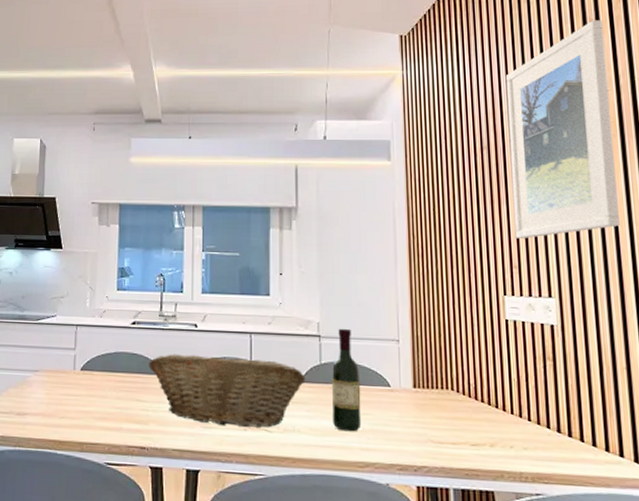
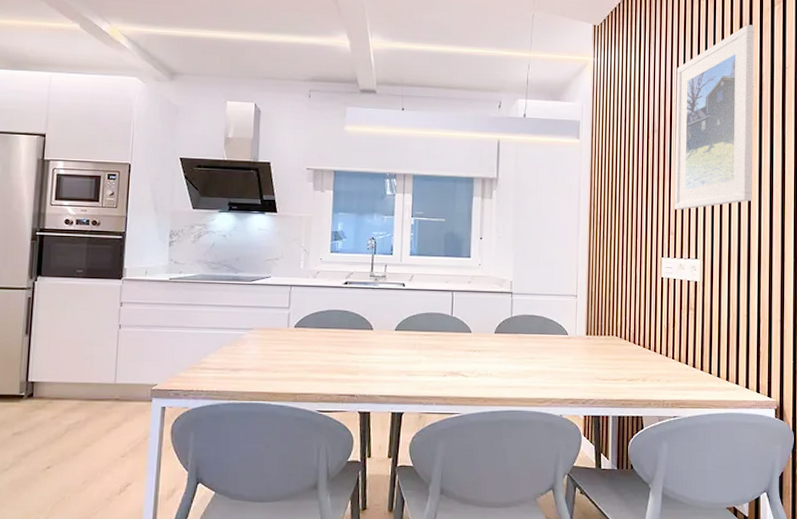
fruit basket: present [149,354,306,428] -> none [359,311,498,373]
wine bottle: present [331,328,362,432] -> none [518,286,544,374]

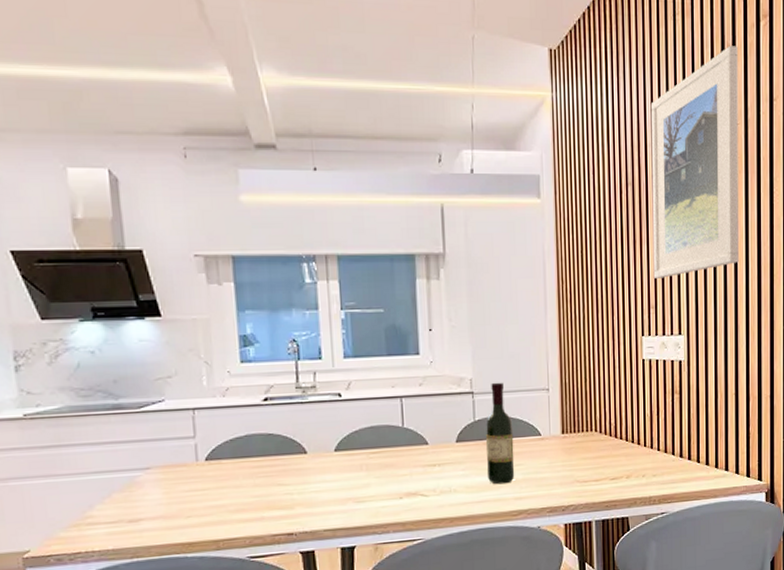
wine bottle: none [518,286,544,374] -> present [485,382,515,485]

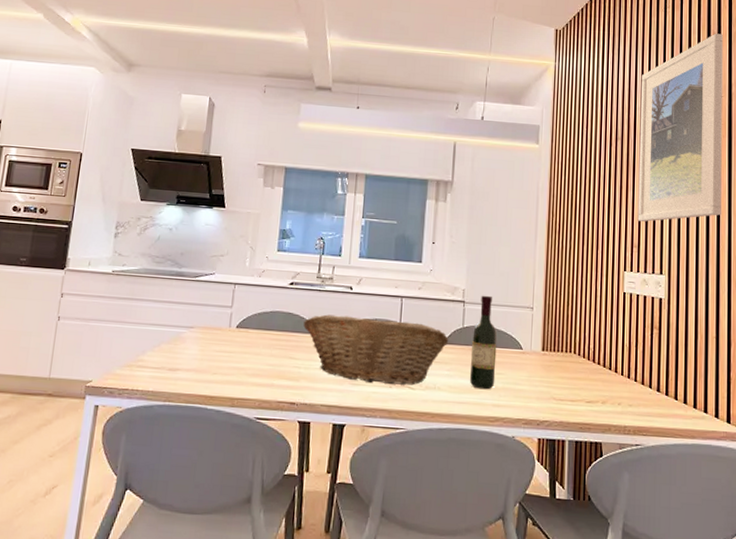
fruit basket: none [288,423,460,498] -> present [303,314,449,385]

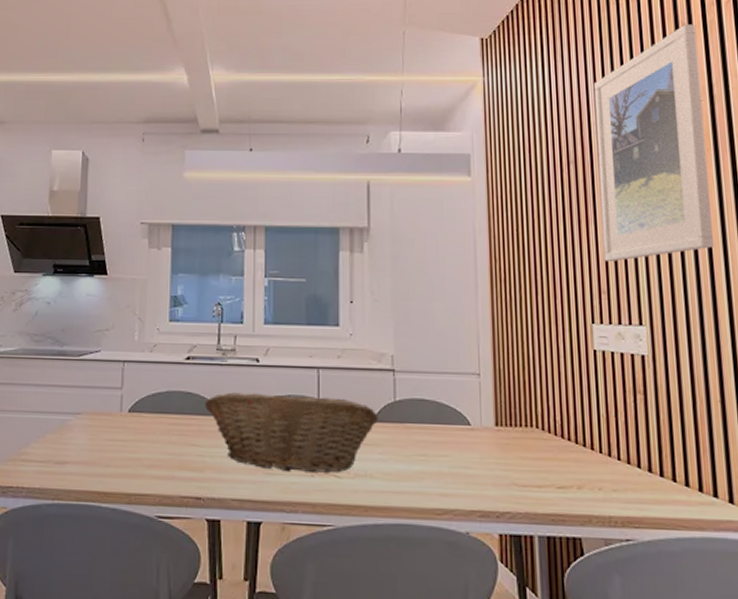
wine bottle: present [469,295,497,390] -> none [406,361,440,476]

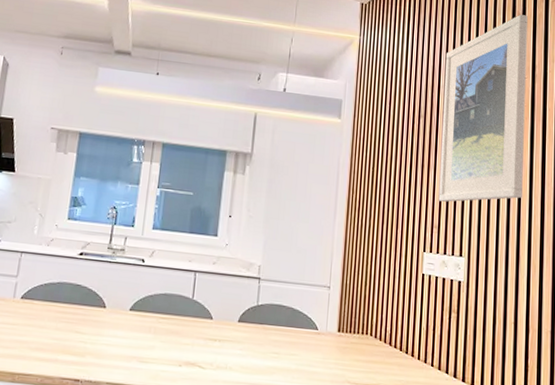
fruit basket: present [205,392,379,473] -> none [92,287,243,365]

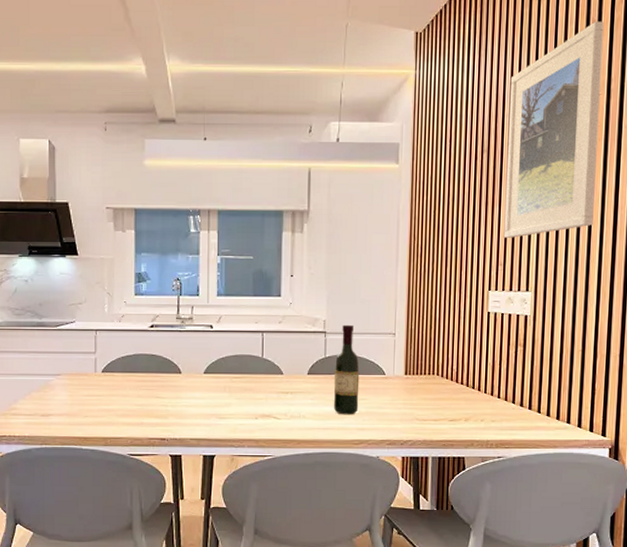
wine bottle: none [262,272,293,371] -> present [333,324,360,415]

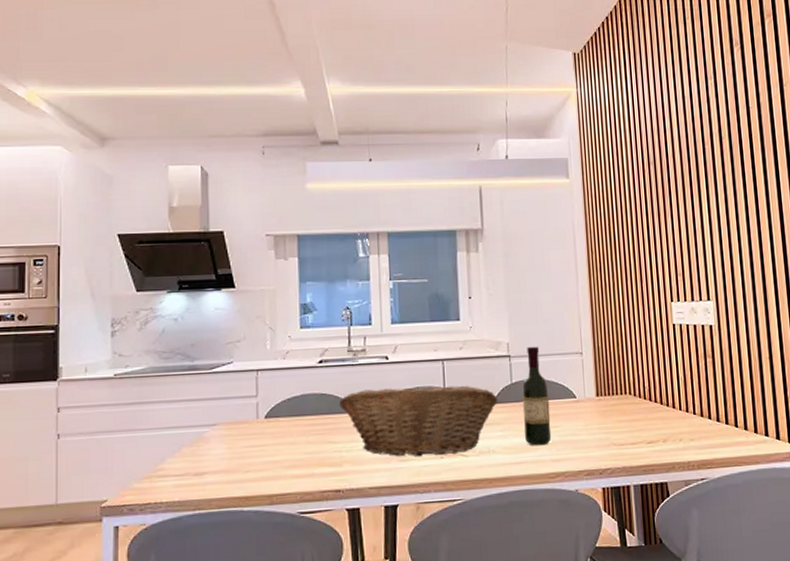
fruit basket: none [167,354,311,416] -> present [339,385,498,457]
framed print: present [503,21,604,238] -> none [667,41,762,248]

